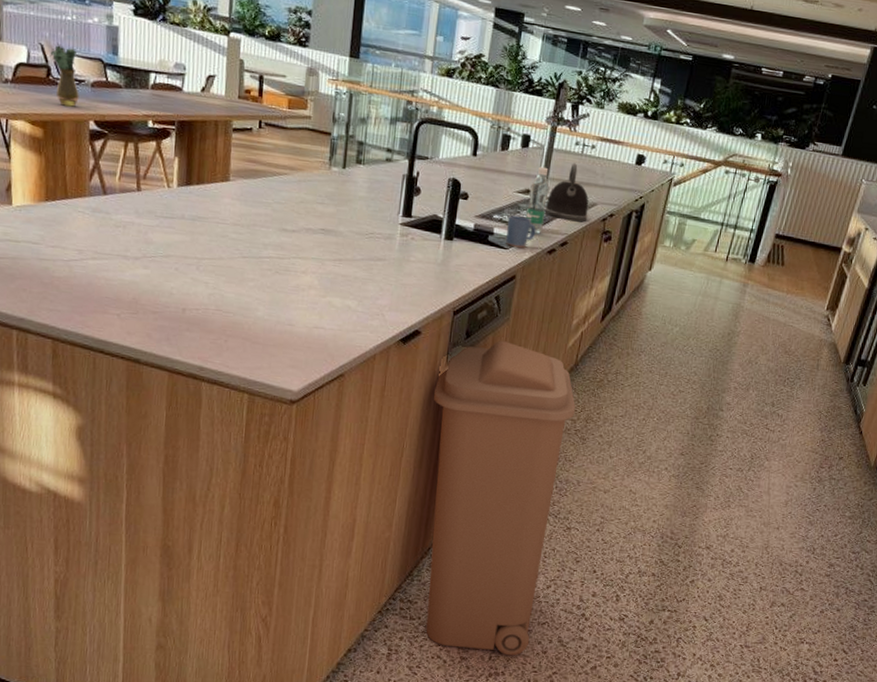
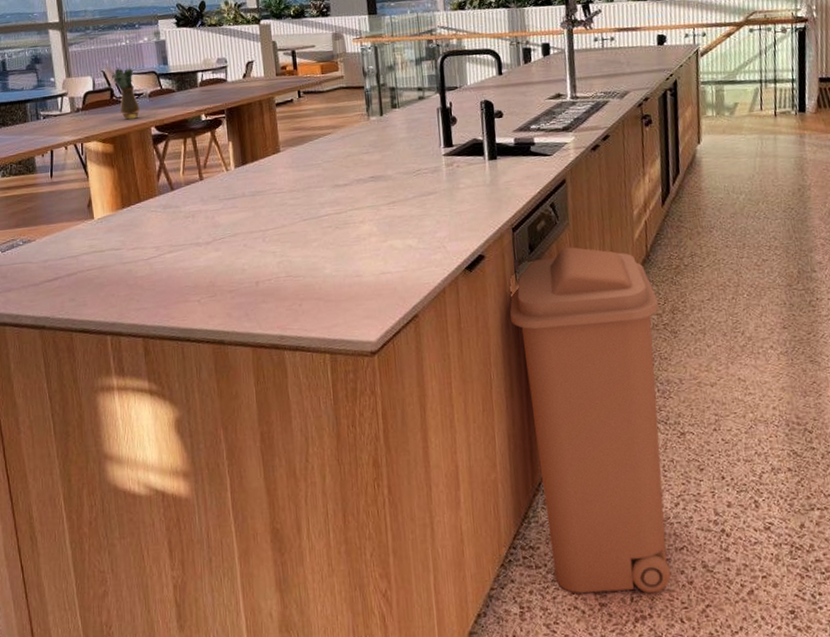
mug: present [506,214,536,248] -> none [545,120,576,152]
bottle: present [525,166,550,234] -> none [560,69,582,135]
kettle: present [544,163,589,223] -> none [579,58,623,115]

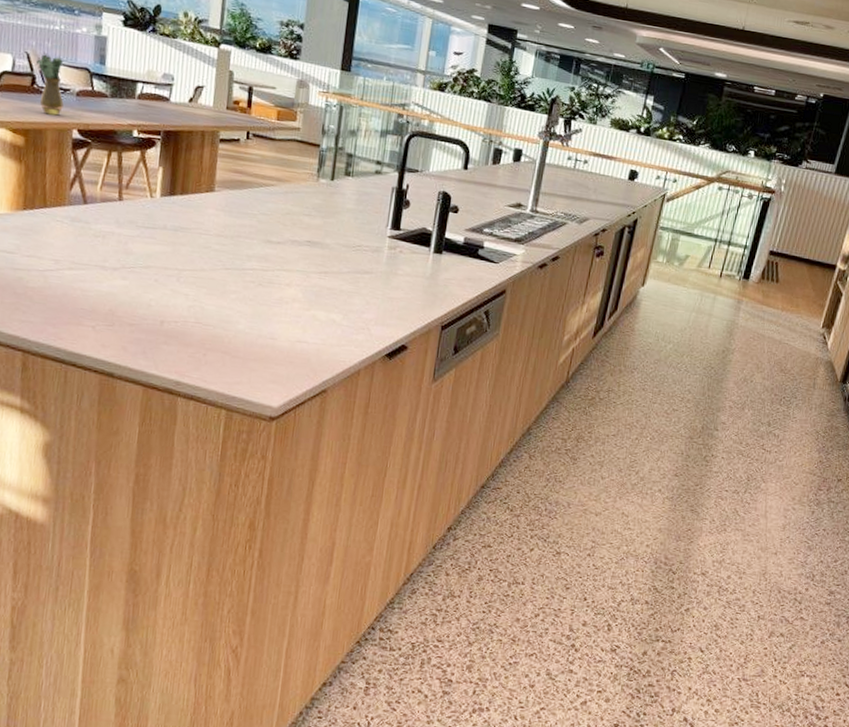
trash bin: present [510,247,671,594] -> none [406,356,566,690]

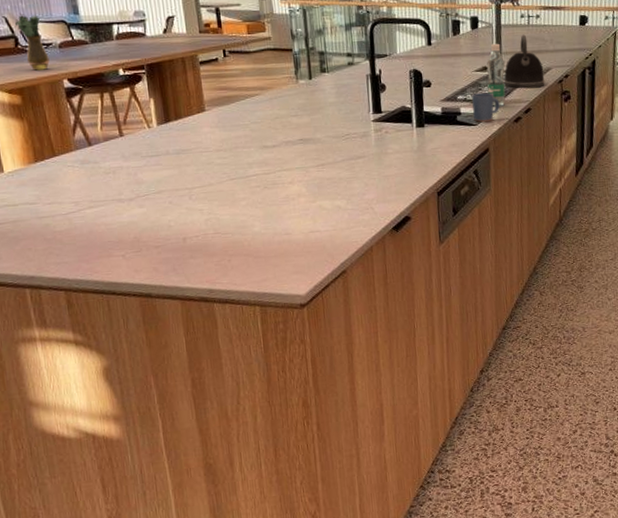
mug: none [496,228,527,262] -> present [472,92,500,123]
bottle: none [516,180,541,248] -> present [487,43,506,107]
kettle: none [535,177,581,237] -> present [504,34,545,89]

